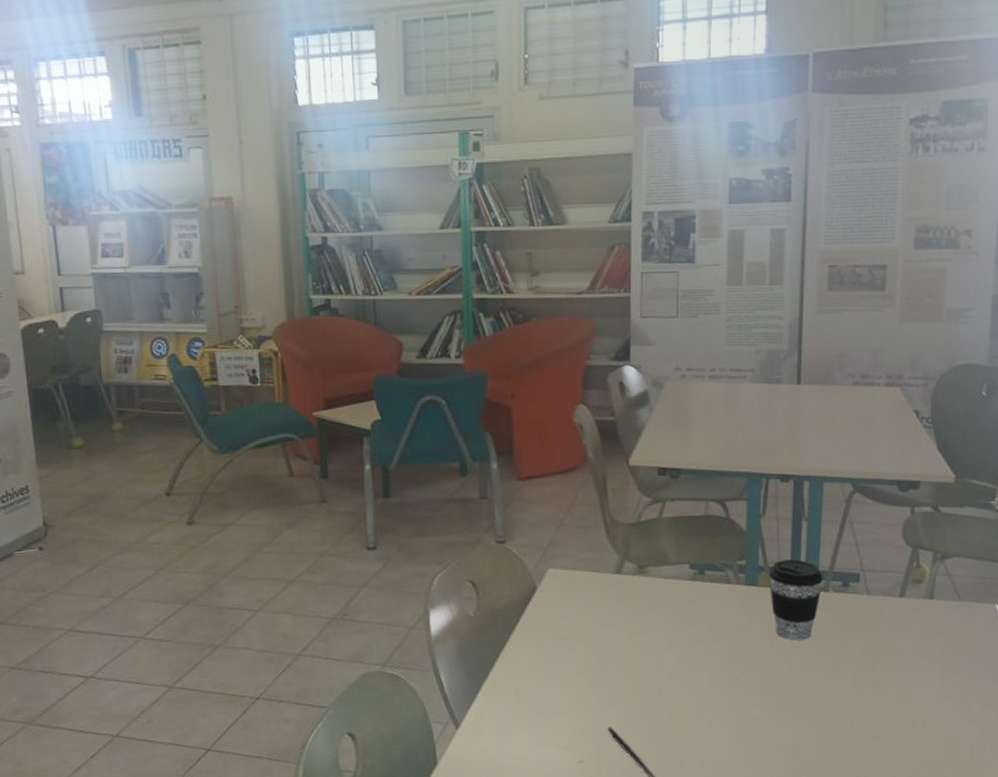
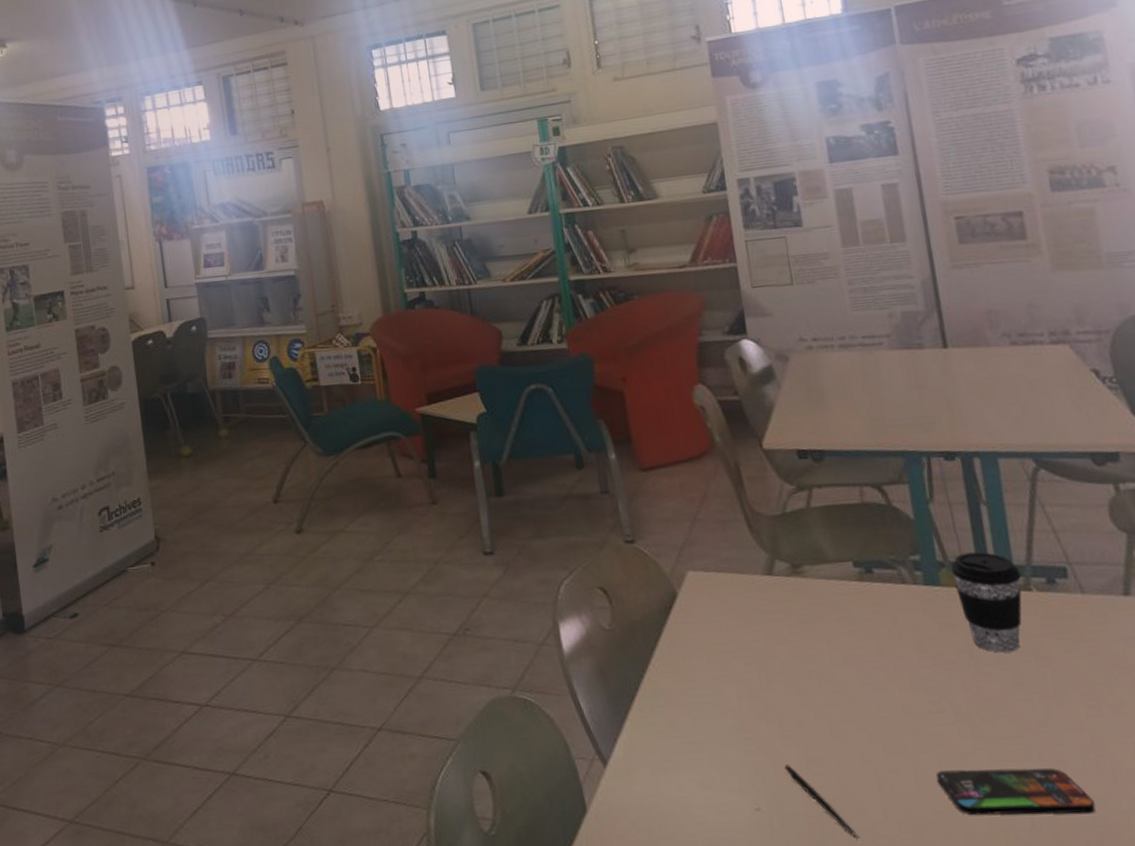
smartphone: none [727,729,844,765] -> present [936,768,1096,816]

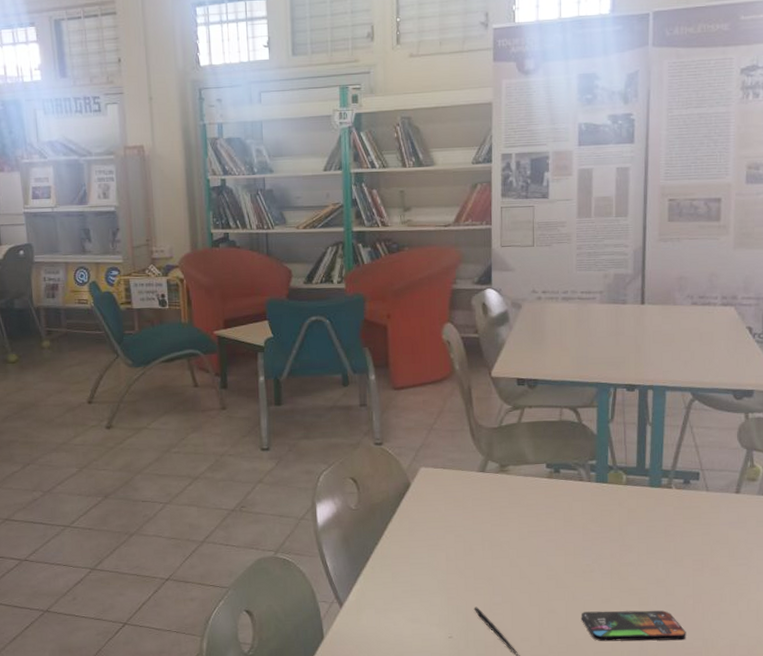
coffee cup: present [950,552,1022,653] -> none [617,459,666,532]

